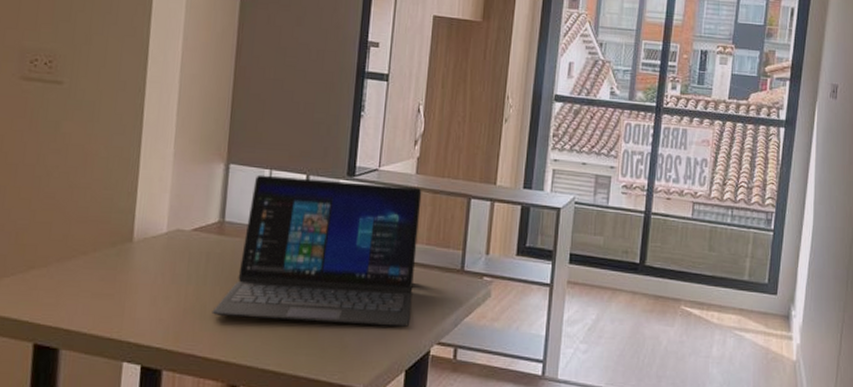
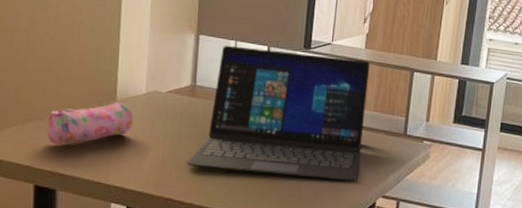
pencil case: none [51,243,152,295] -> present [47,102,133,144]

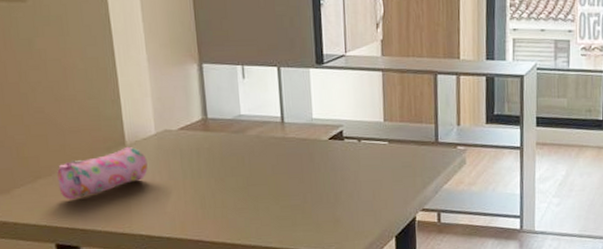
laptop: present [186,45,370,182] -> none [211,68,394,205]

